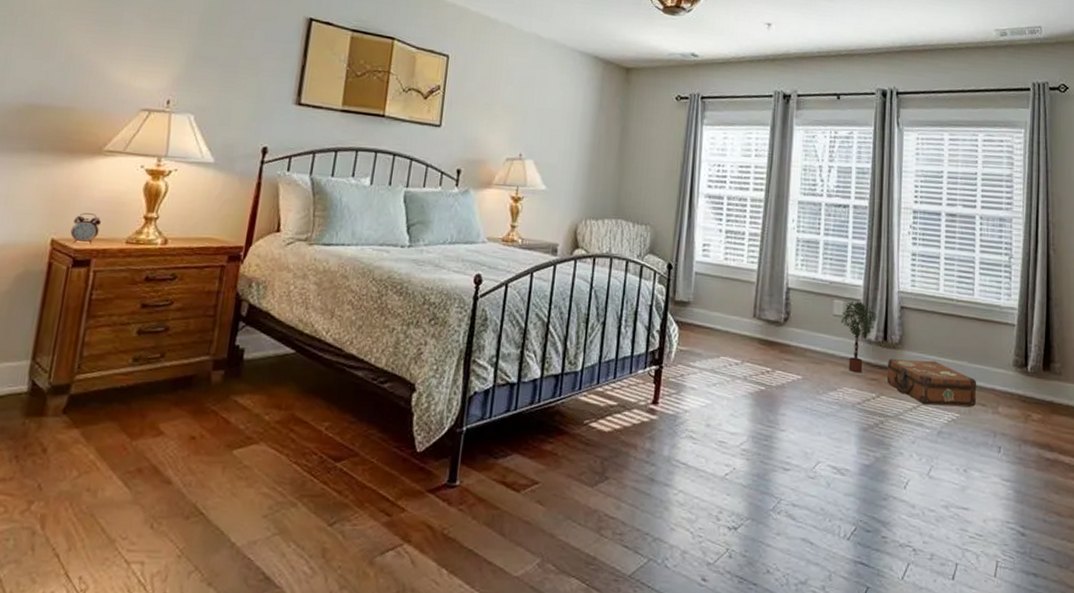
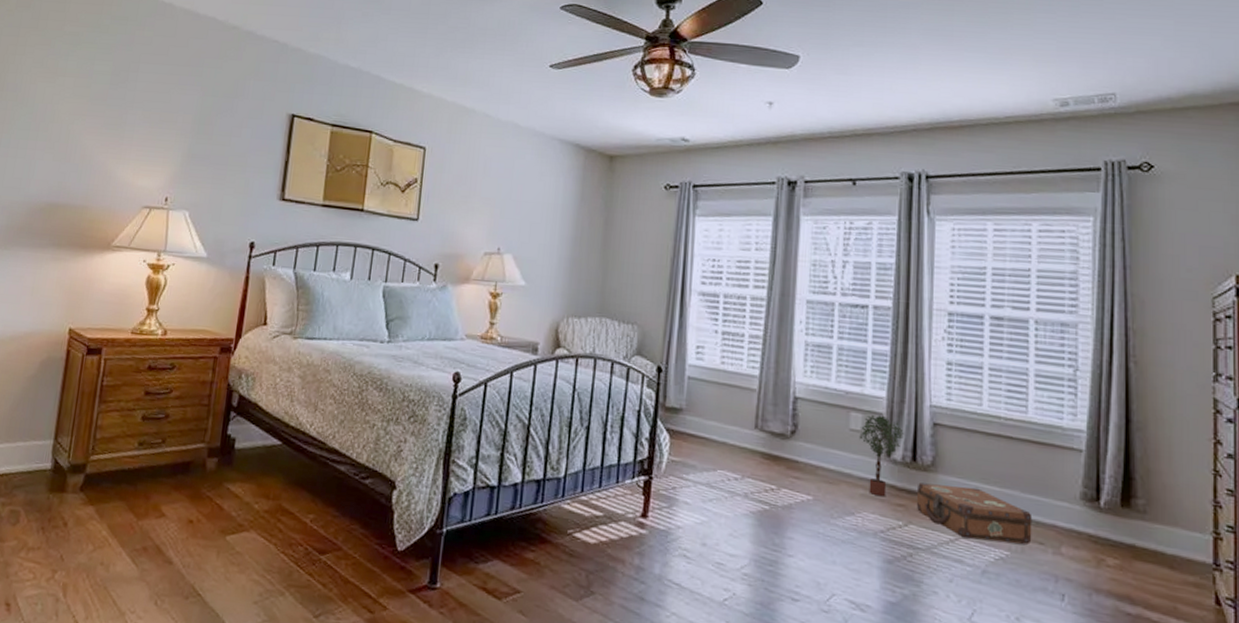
alarm clock: present [70,213,102,245] -> none [84,304,111,334]

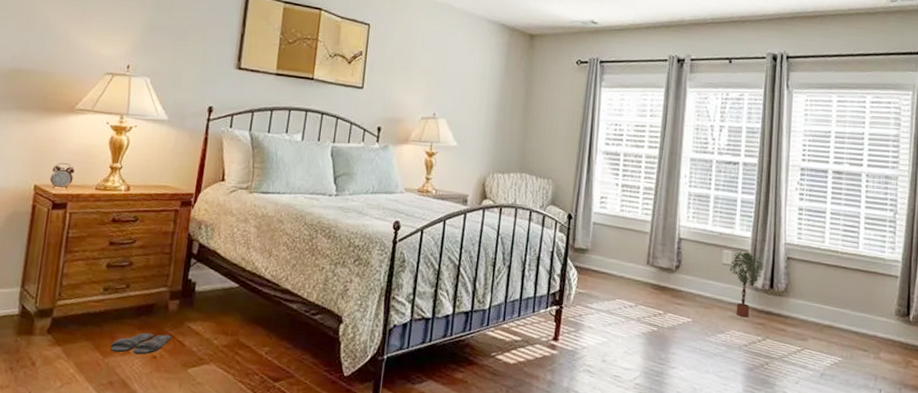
alarm clock: none [84,304,111,334] -> present [49,163,75,190]
slippers: none [145,493,209,518] -> present [111,332,172,354]
suitcase: present [916,483,1033,545] -> none [772,305,860,352]

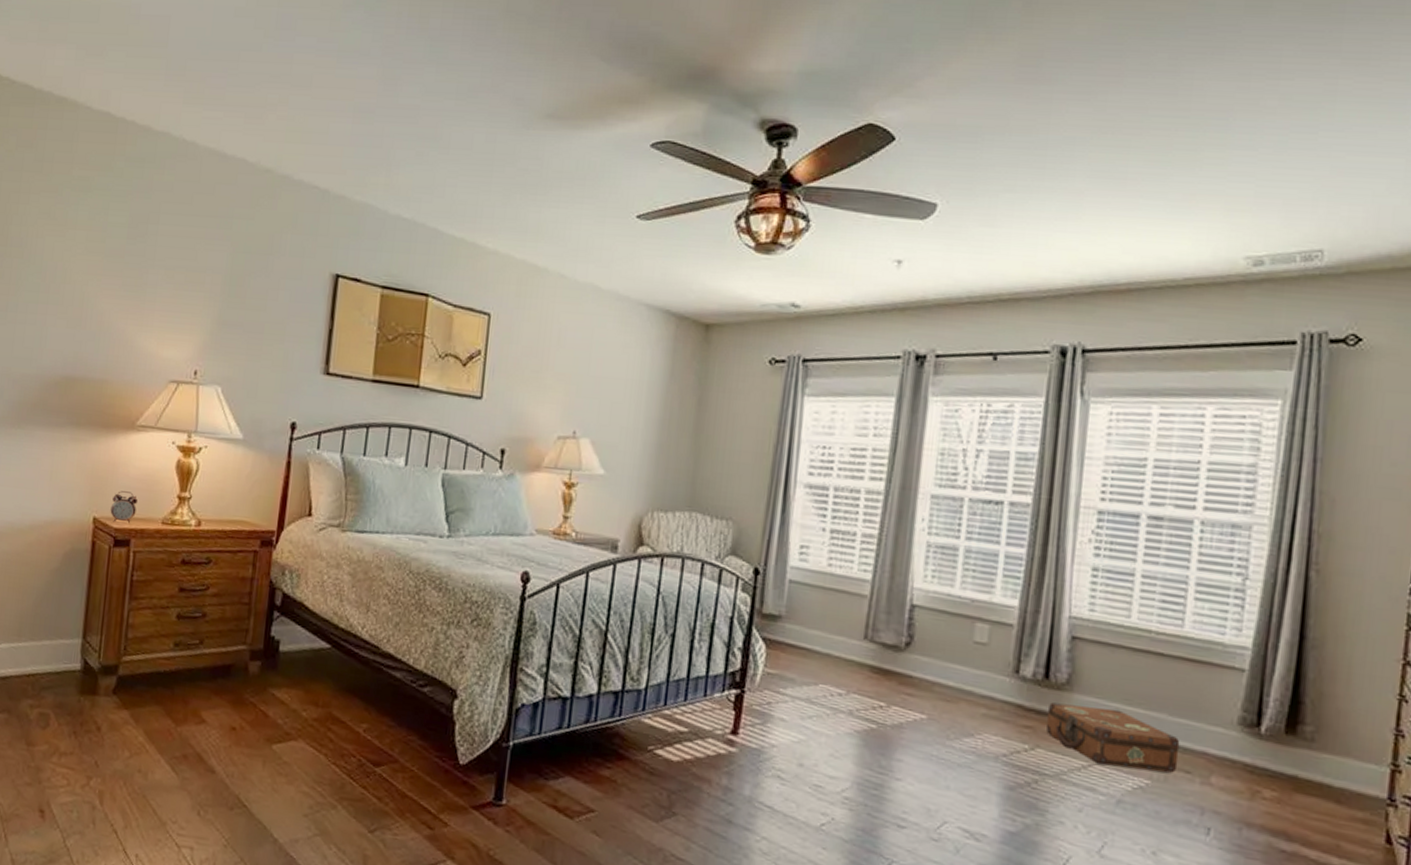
slippers: present [111,332,172,354] -> none [184,698,253,724]
potted tree: present [729,251,764,318] -> none [984,626,1036,718]
suitcase: none [772,305,860,352] -> present [1046,702,1180,773]

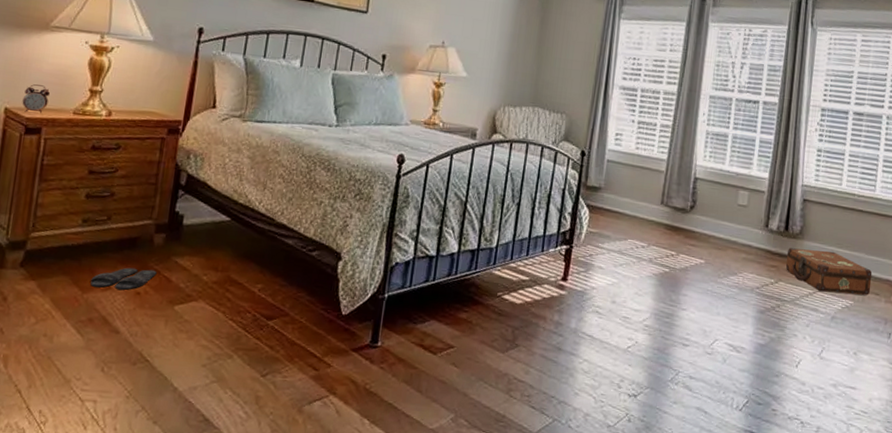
slippers: none [184,698,253,724] -> present [90,267,157,290]

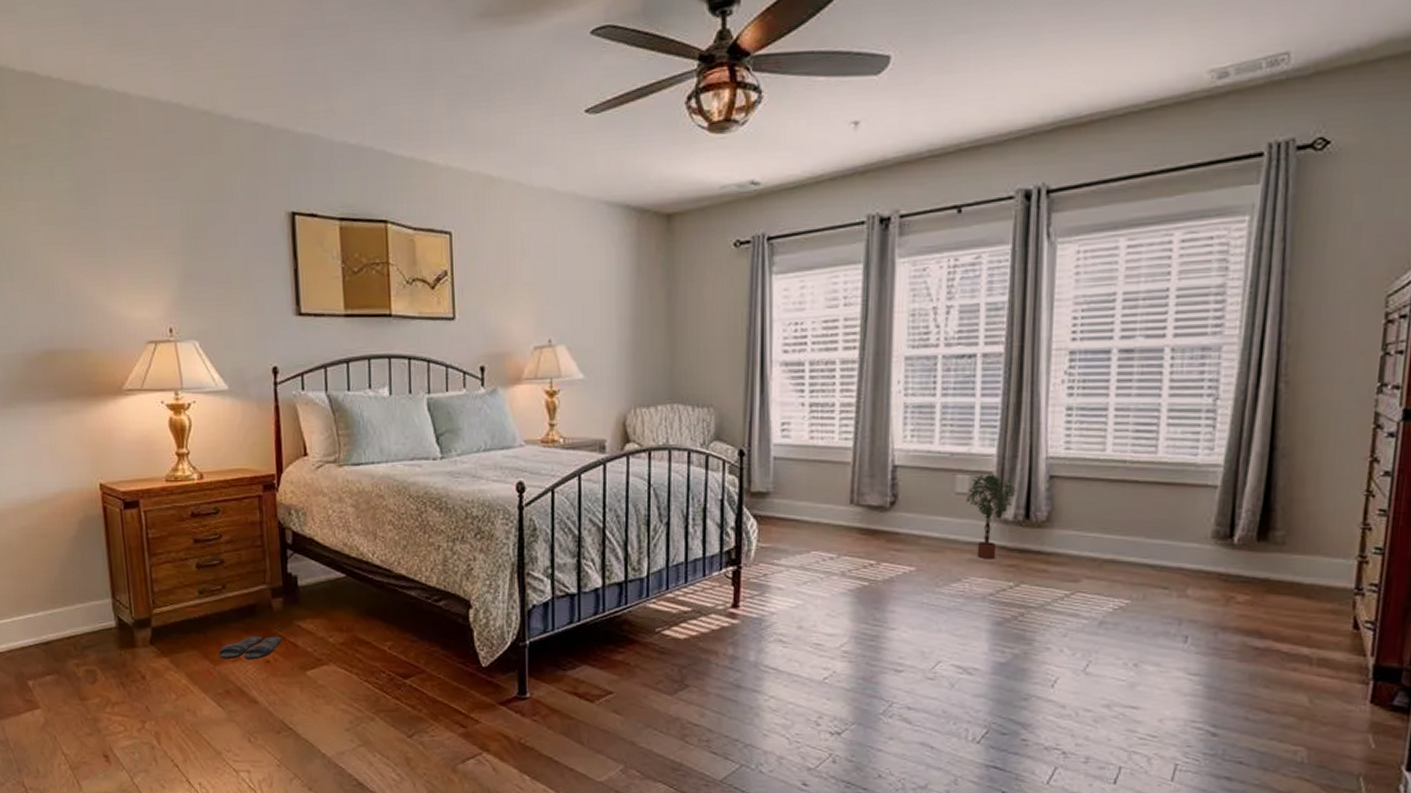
alarm clock: present [22,84,51,114] -> none [114,455,140,486]
potted tree: none [745,192,780,260] -> present [966,474,1016,560]
suitcase: present [786,248,872,295] -> none [1029,539,1157,592]

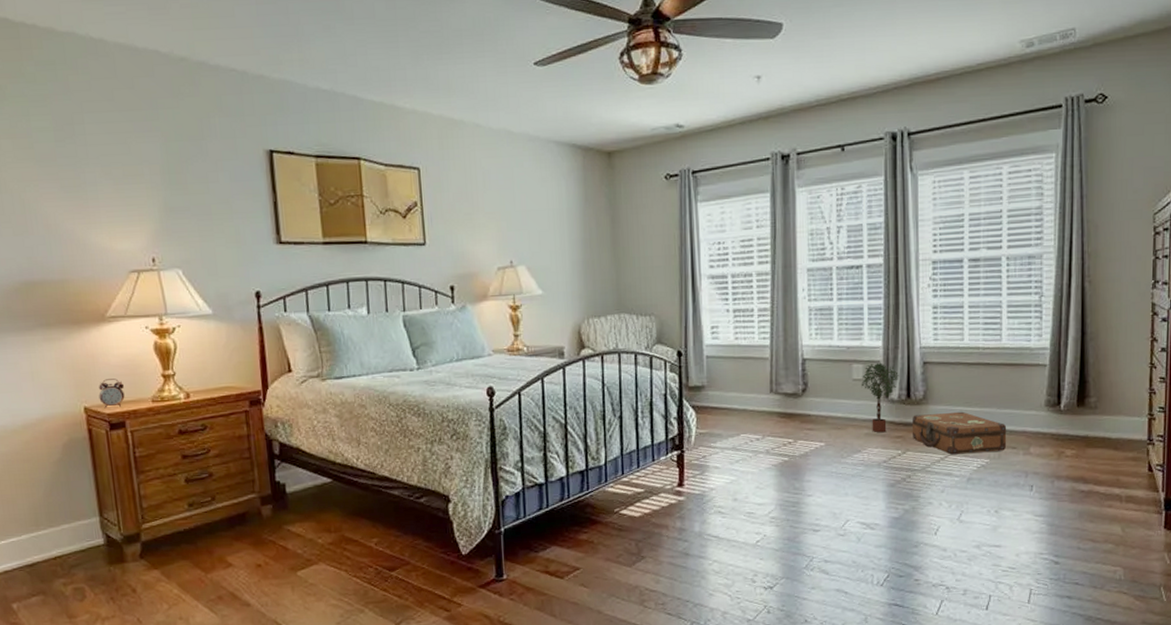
alarm clock: none [114,455,140,486] -> present [98,378,125,408]
slippers: present [219,636,282,659] -> none [211,541,272,566]
suitcase: none [1029,539,1157,592] -> present [911,411,1007,455]

